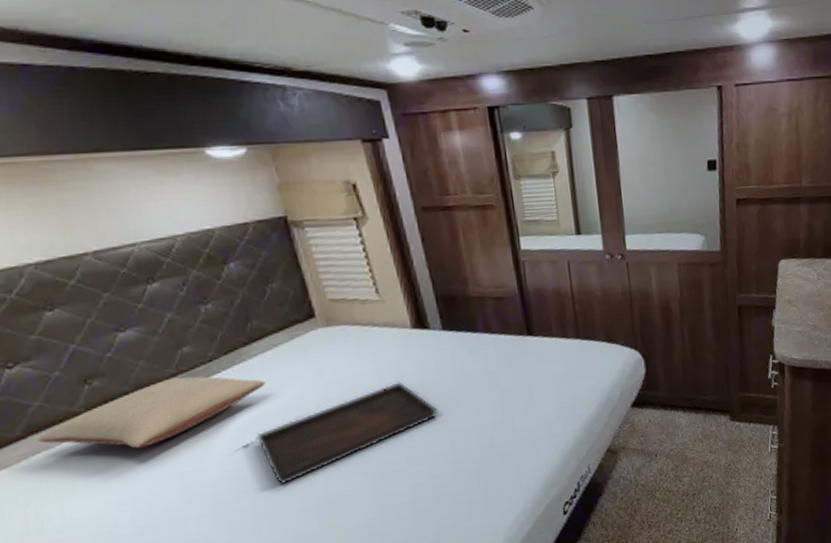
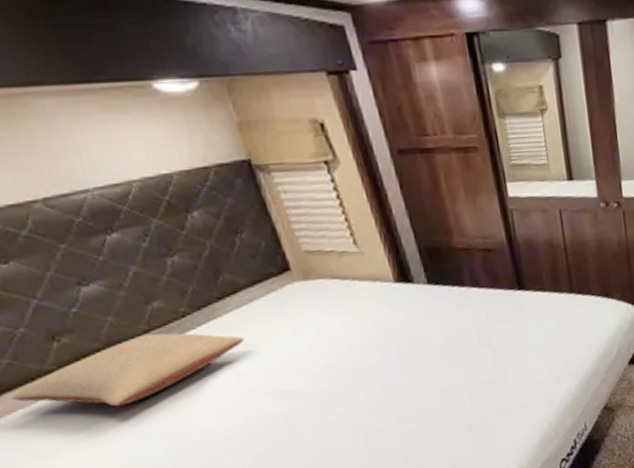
serving tray: present [255,382,438,485] -> none [239,338,427,442]

